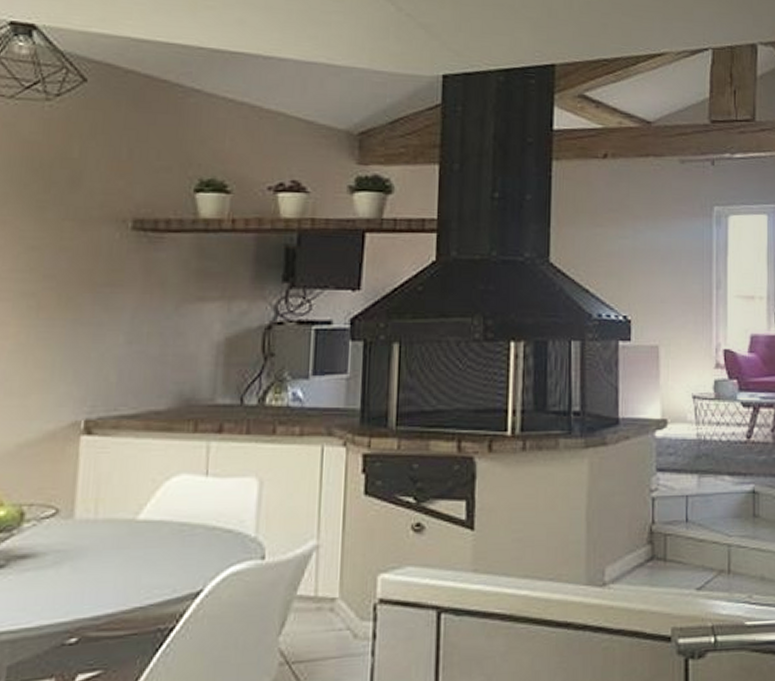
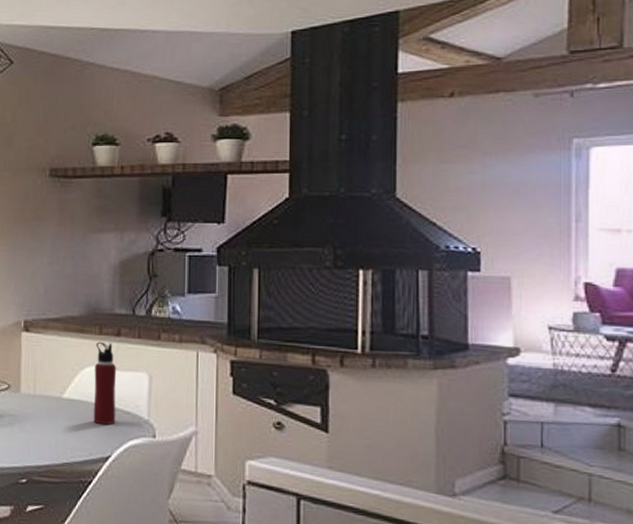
water bottle: none [180,441,216,551] -> present [93,341,117,425]

